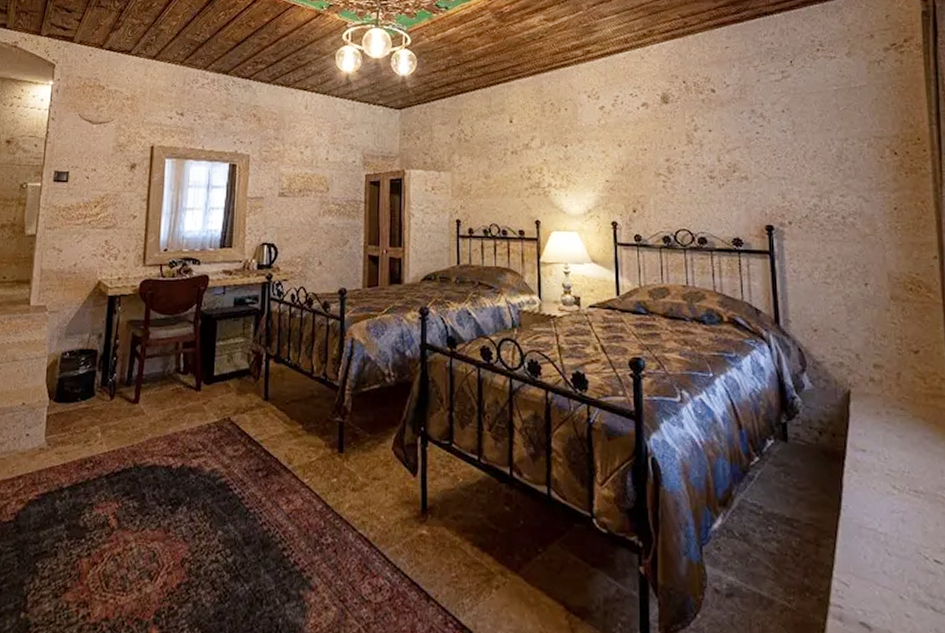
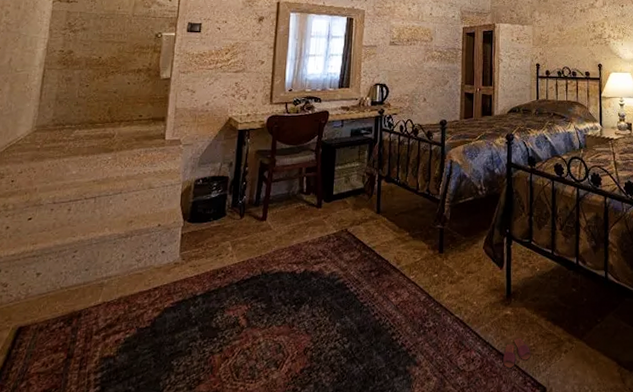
slippers: none [418,564,453,603] -> present [503,337,531,368]

